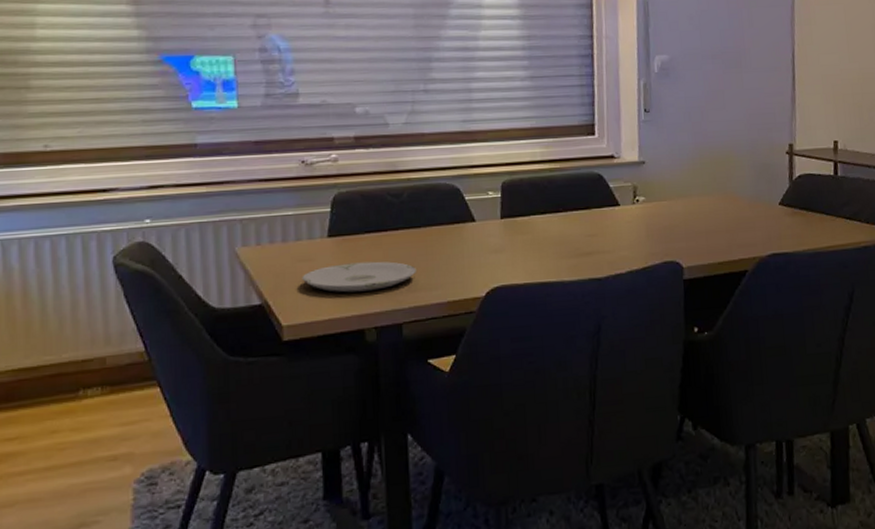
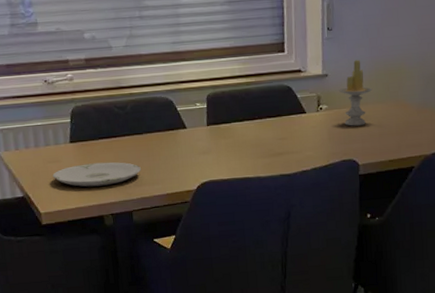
candle: none [659,146,697,222] -> present [339,60,373,126]

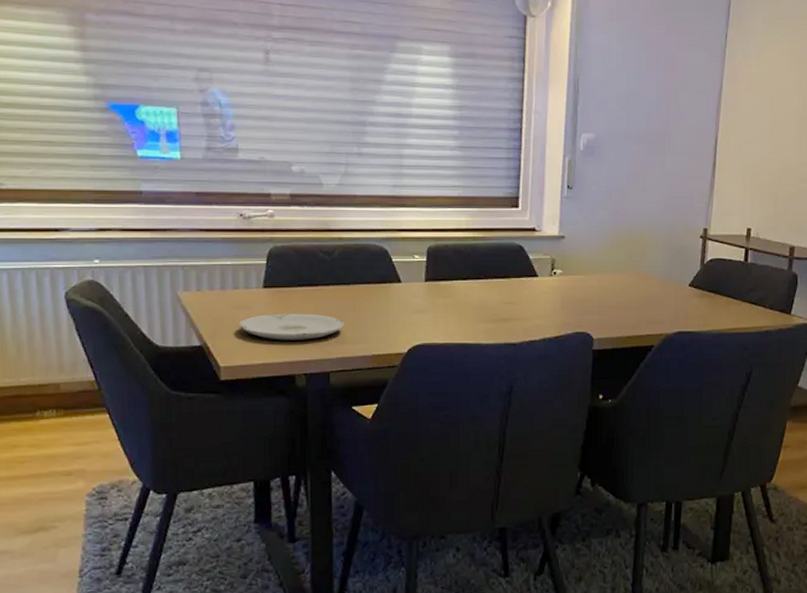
candle: present [339,60,373,126] -> none [576,223,613,295]

